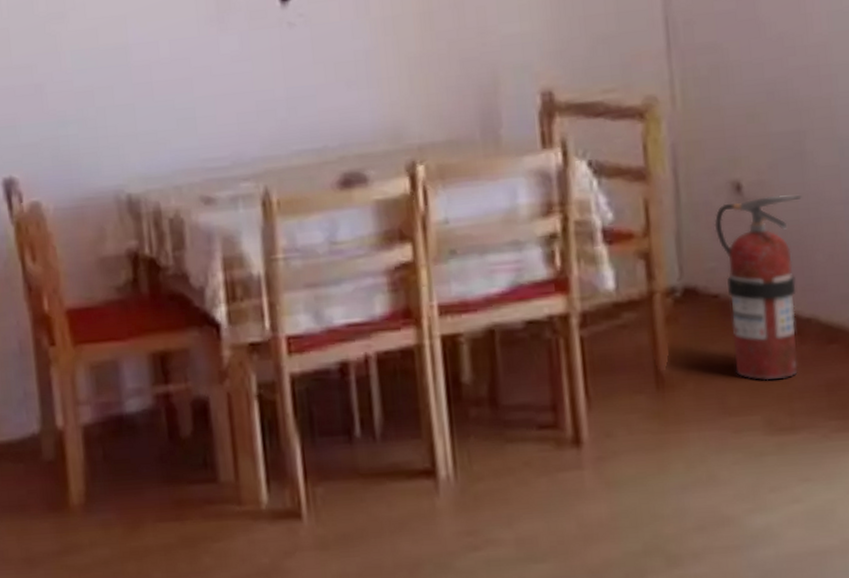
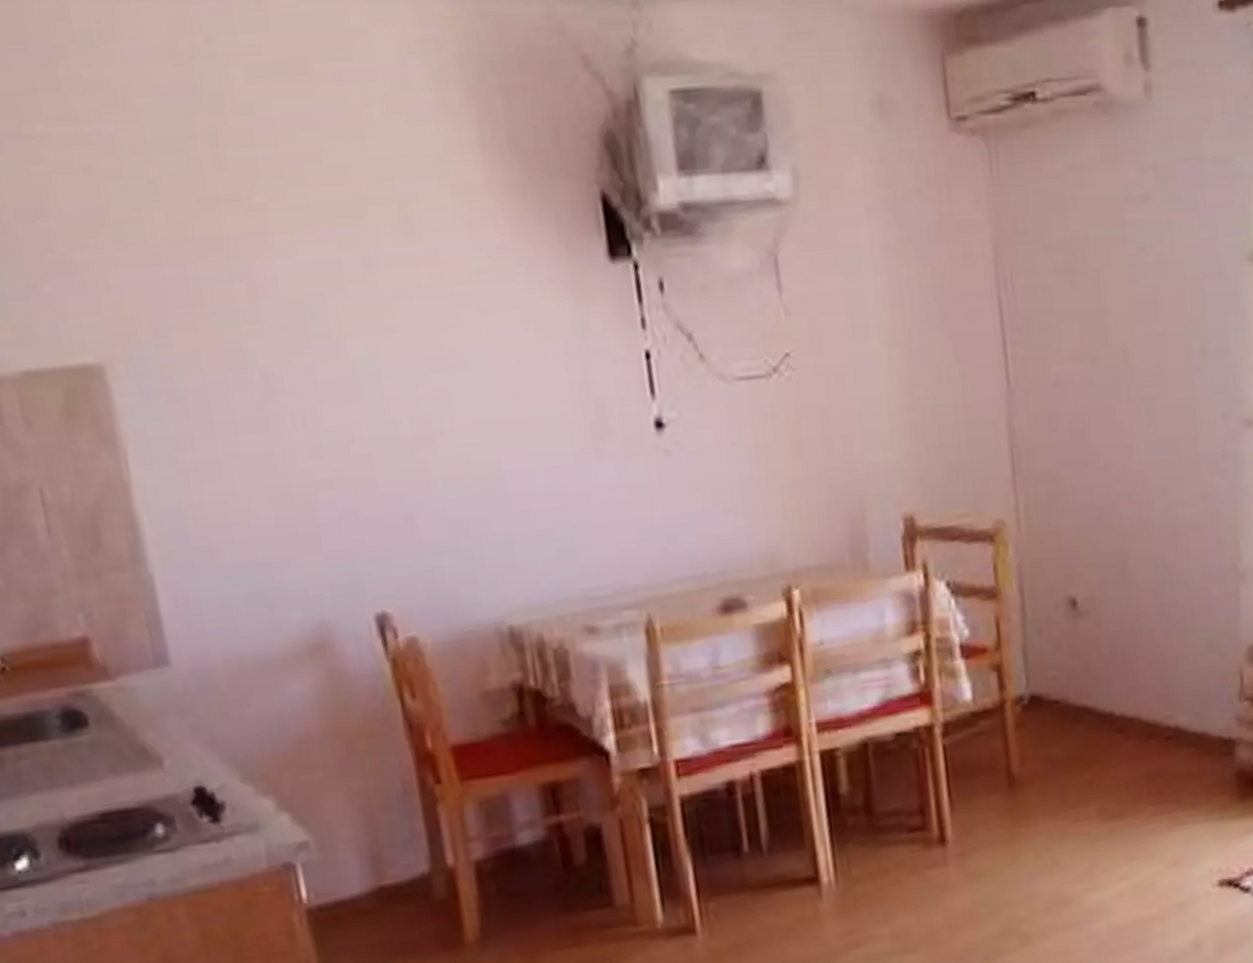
fire extinguisher: present [714,194,802,381] -> none [1054,608,1126,775]

